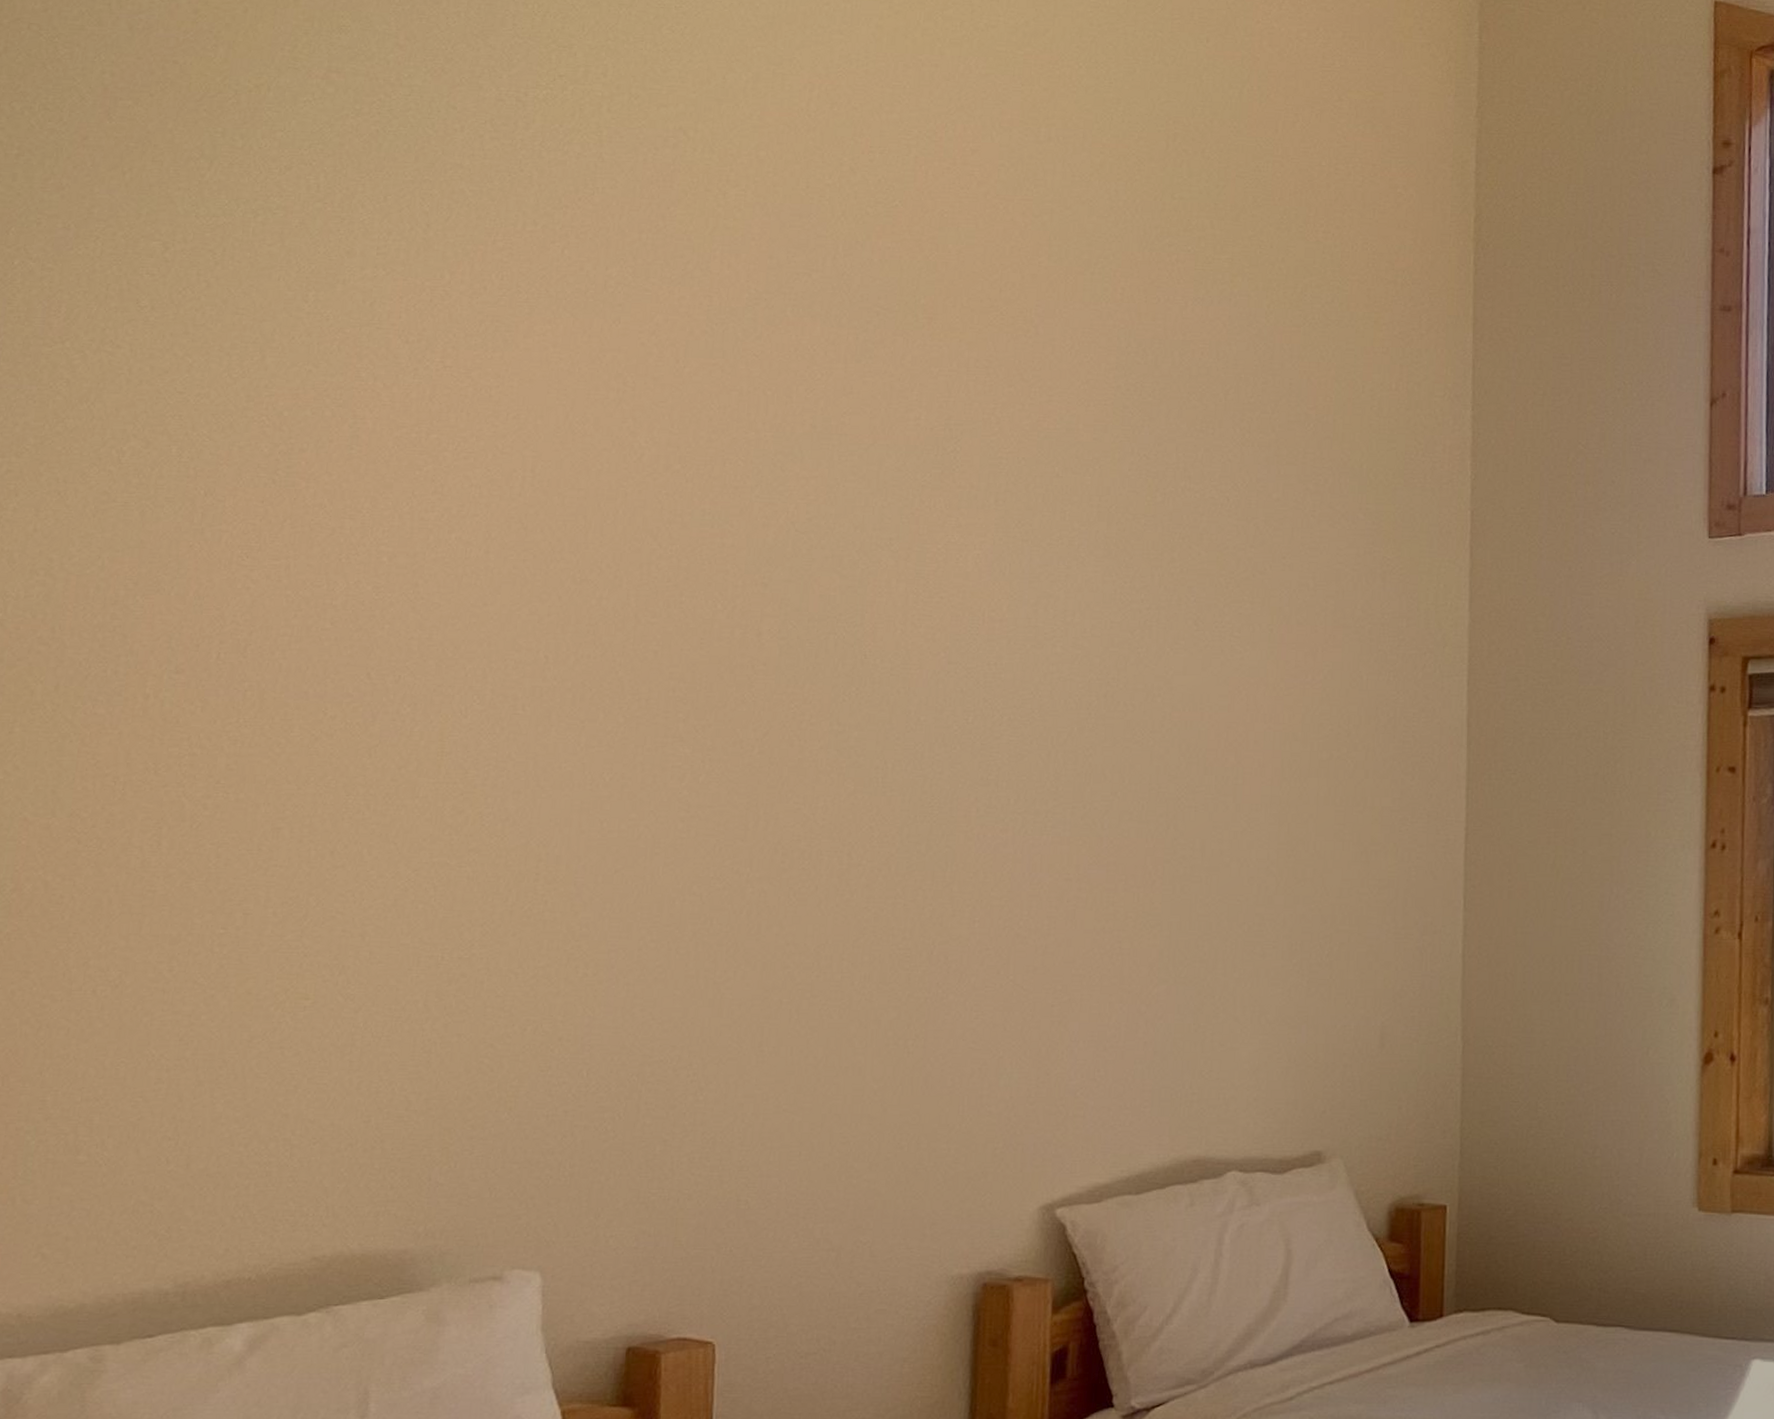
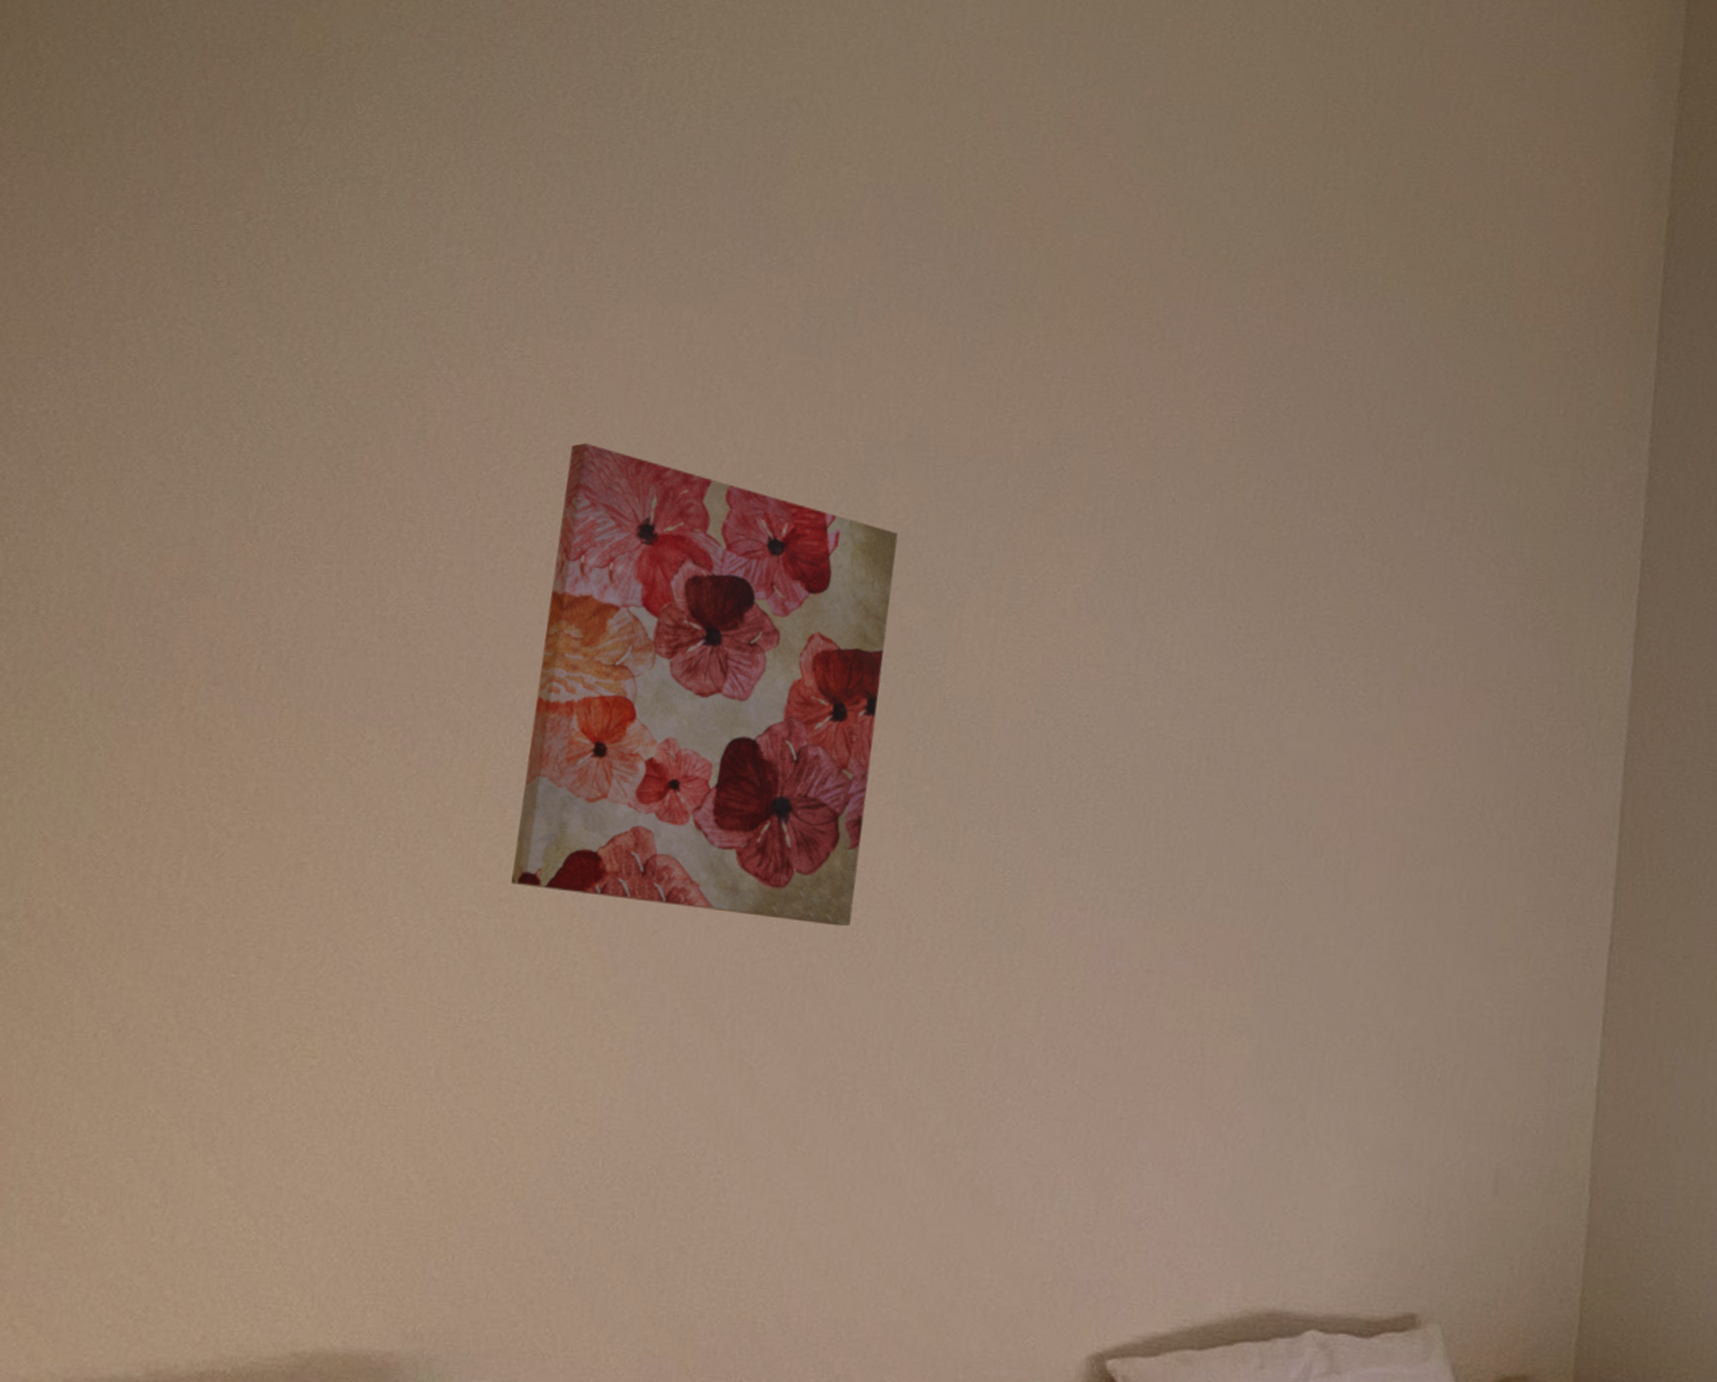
wall art: none [478,442,811,857] -> present [511,442,898,927]

